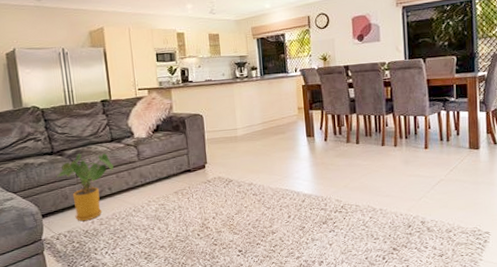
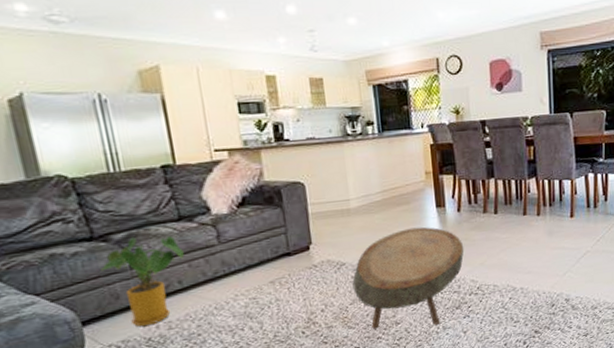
coffee table: none [237,152,330,236] -> present [352,226,464,329]

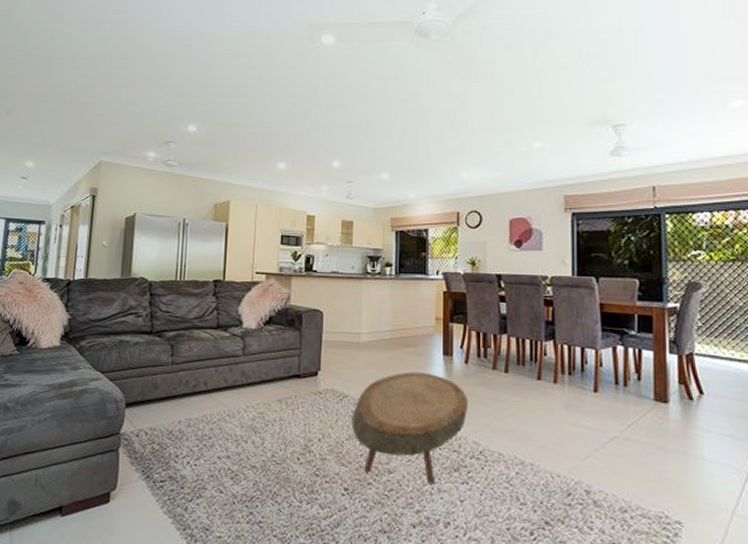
house plant: present [101,236,184,327] -> none [151,336,214,419]

